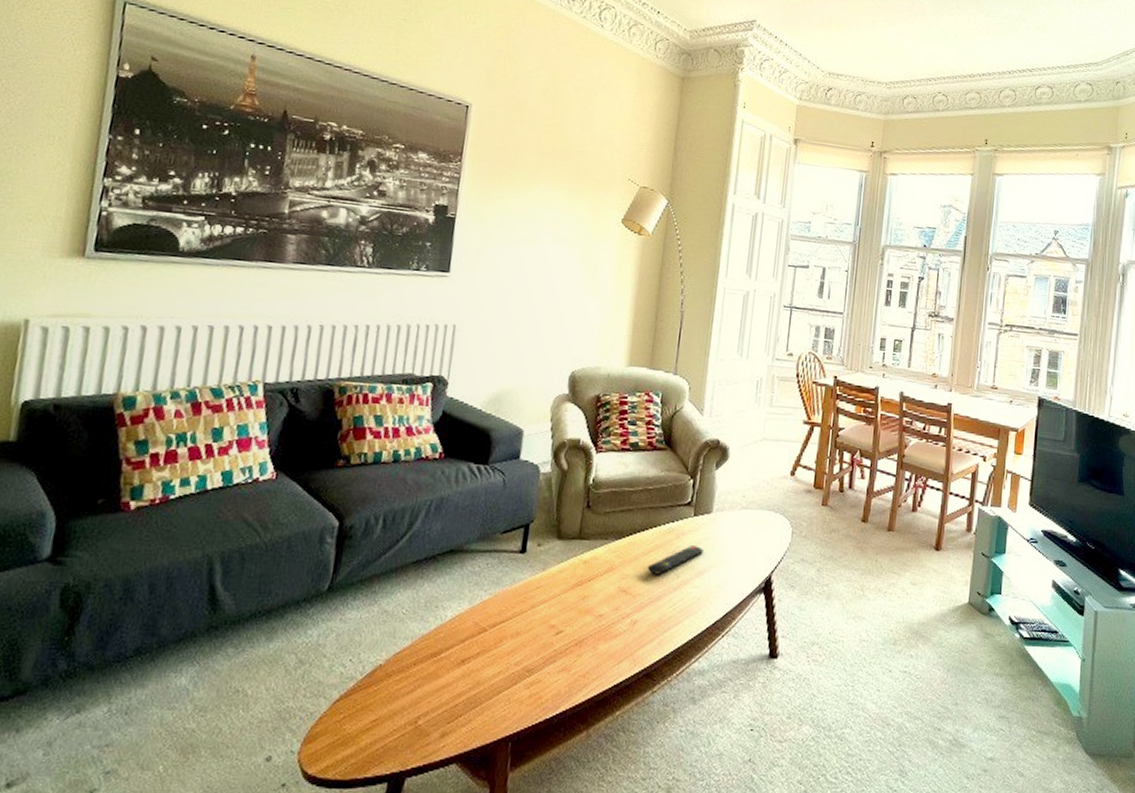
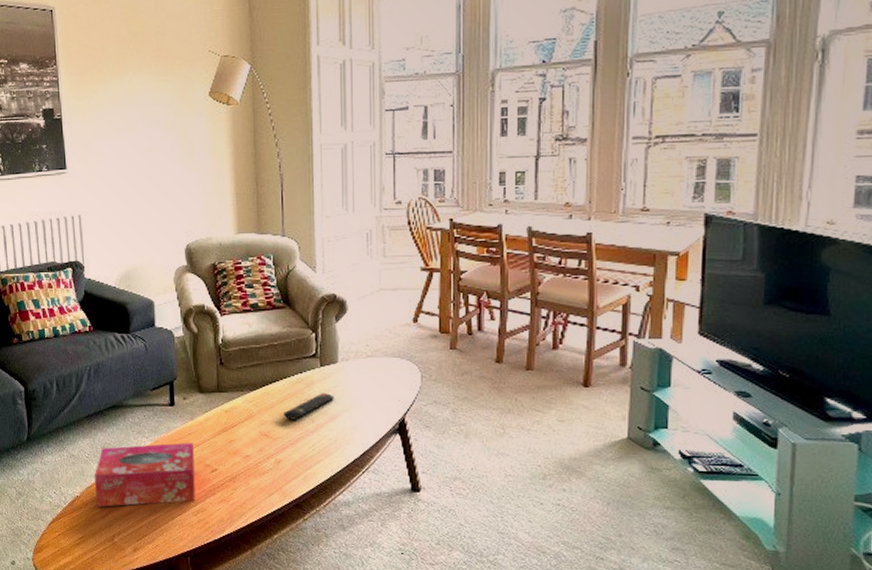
tissue box: none [403,598,540,679] -> present [93,443,196,507]

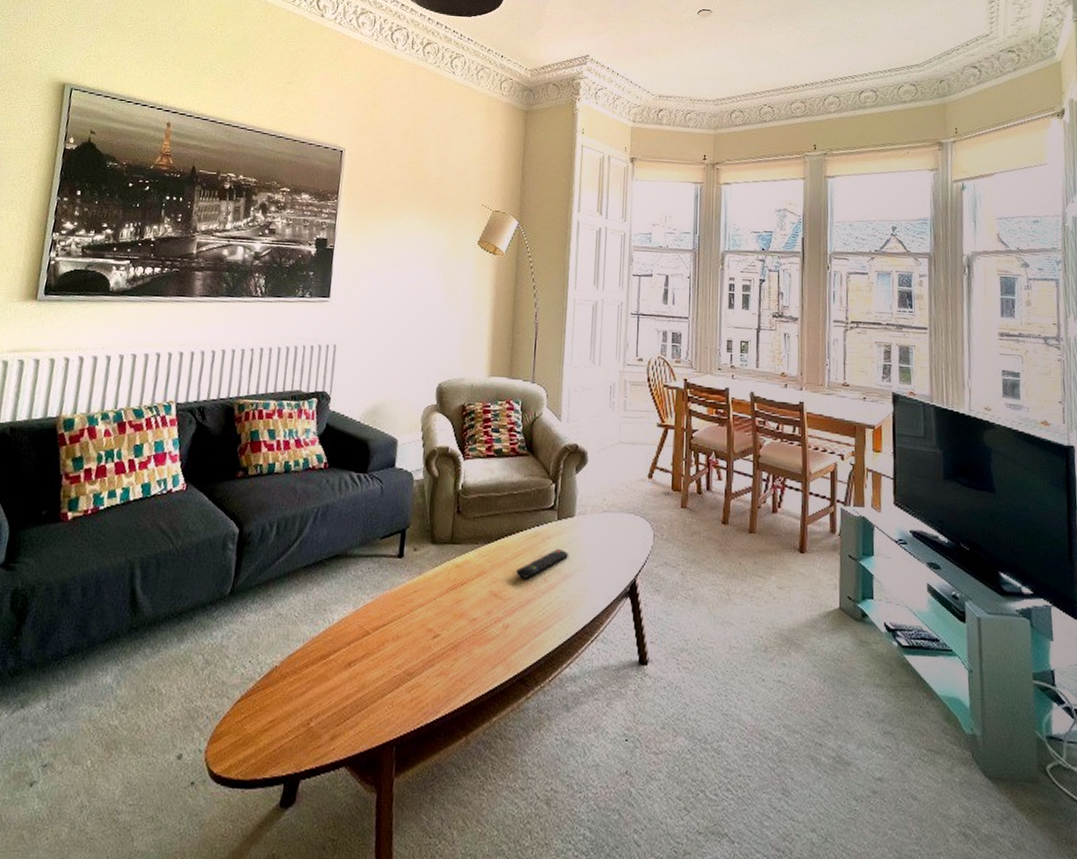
tissue box: present [93,443,196,507] -> none [296,601,418,681]

